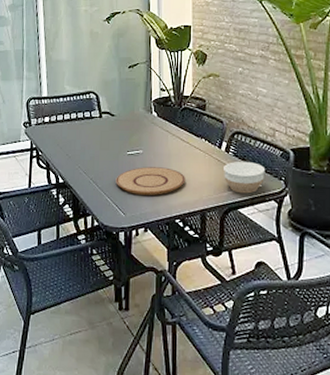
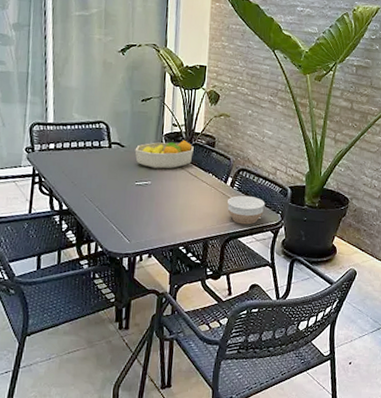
plate: present [116,167,185,195] -> none [122,197,191,224]
fruit bowl: none [125,104,184,137] -> present [135,139,194,169]

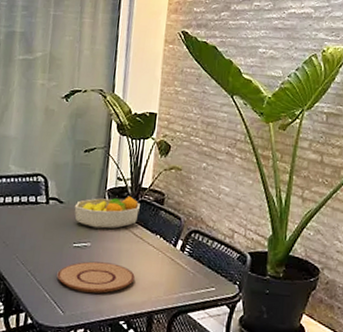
plate: none [122,197,191,224] -> present [57,261,135,294]
bowl: present [227,195,265,225] -> none [176,261,221,297]

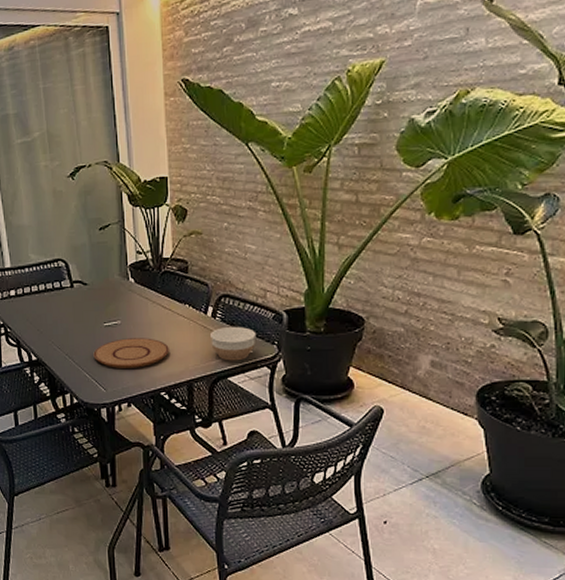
fruit bowl: present [74,195,140,229] -> none [99,268,164,305]
bowl: none [176,261,221,297] -> present [211,326,257,361]

